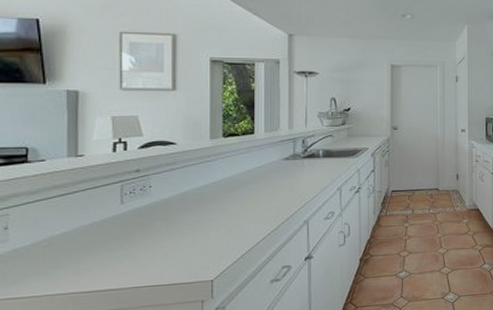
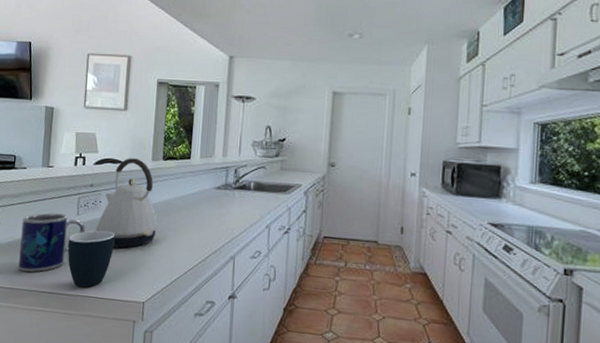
mug: none [44,205,134,276] -> present [18,213,86,273]
mug: none [111,215,172,279] -> present [67,230,115,288]
kettle: none [147,138,223,231] -> present [96,158,158,248]

